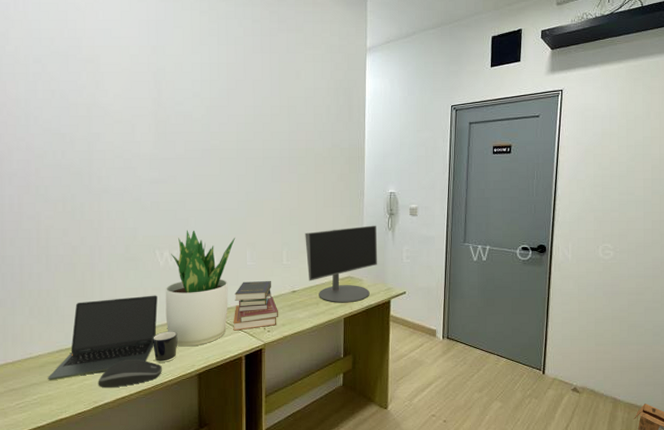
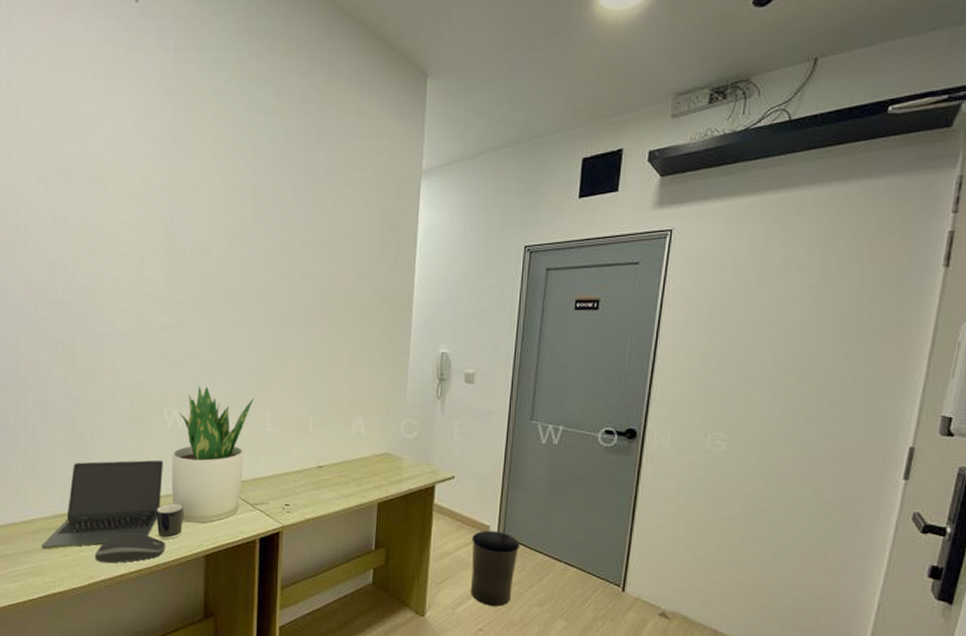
books: present [233,281,279,331] -> none [247,451,301,509]
computer monitor: present [305,225,378,303] -> none [335,392,423,485]
waste bin: none [422,334,462,395] -> present [471,530,521,606]

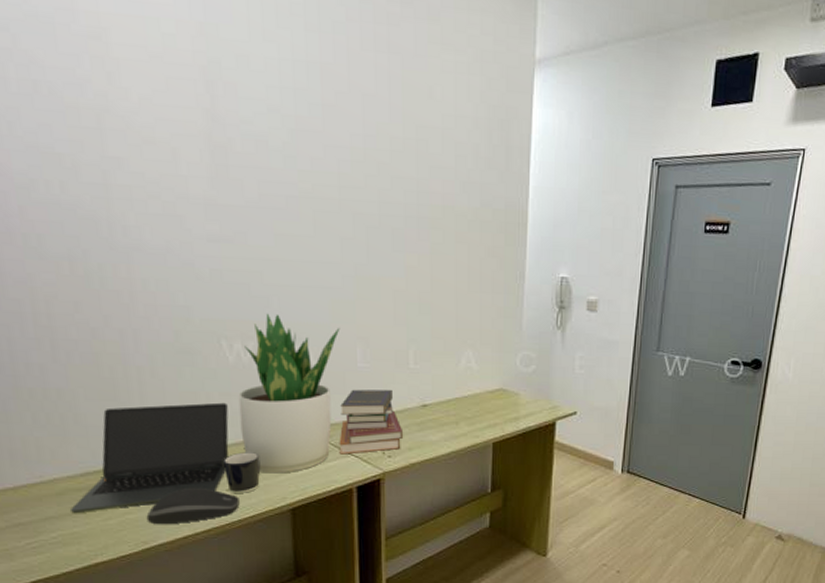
books: none [247,451,301,509] -> present [339,389,404,455]
waste bin: present [471,530,521,606] -> none [595,467,645,541]

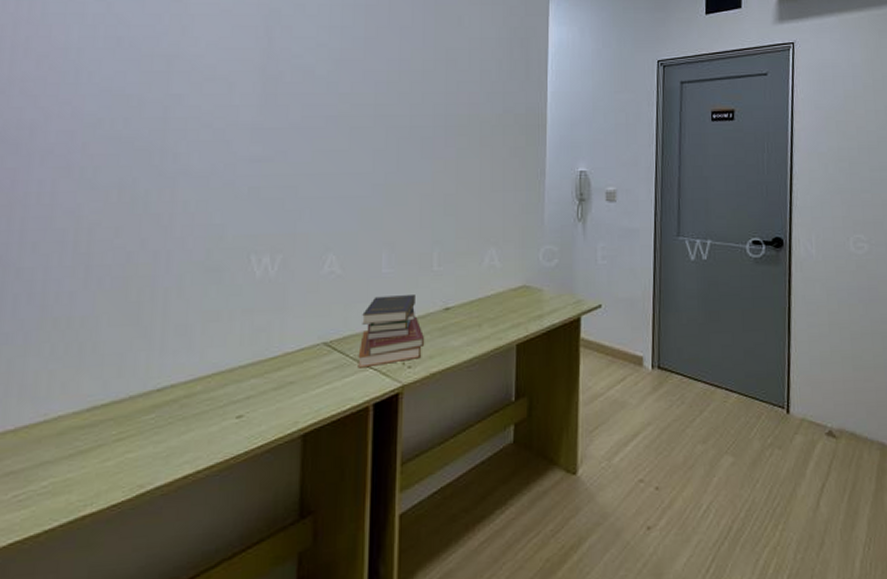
laptop: present [71,402,229,514] -> none [69,319,249,457]
computer mouse: present [146,487,240,524] -> none [147,416,249,463]
mug: present [223,452,261,494] -> none [237,372,276,422]
planter: present [238,313,340,474] -> none [259,225,368,395]

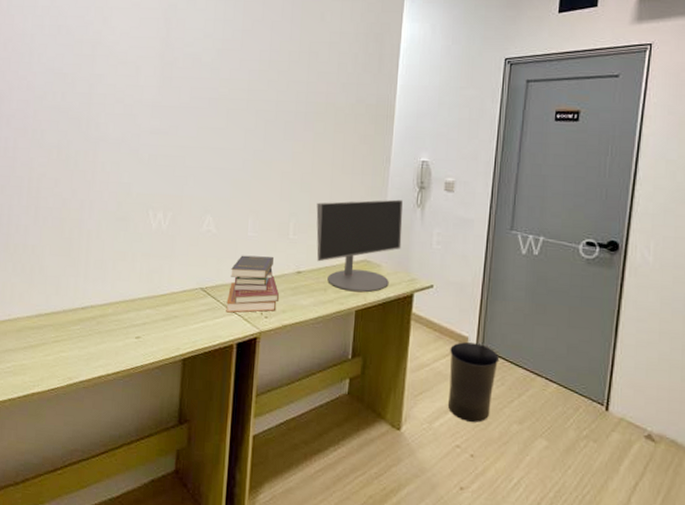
computer monitor: none [464,215,564,324] -> present [316,199,403,293]
waste bin: none [625,362,678,451] -> present [448,342,500,422]

